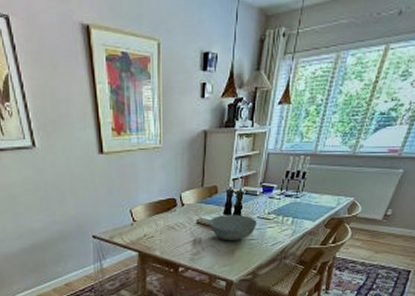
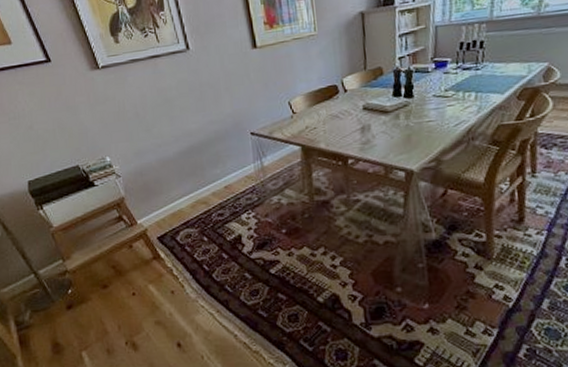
bowl: present [209,214,258,241] -> none [377,95,434,125]

